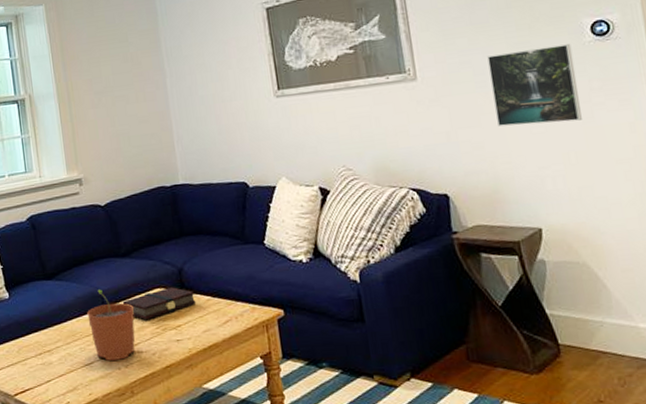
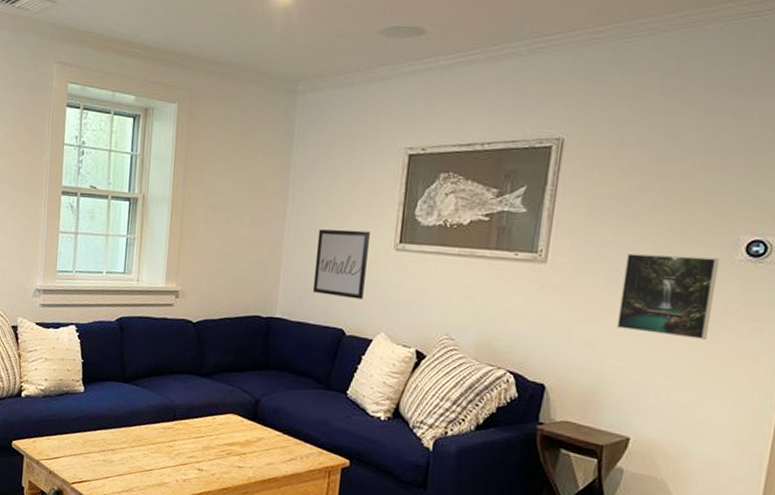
plant pot: present [87,289,135,361] -> none [156,402,204,473]
book: present [123,287,196,320] -> none [194,415,267,441]
wall art: none [200,85,257,153] -> present [312,229,370,300]

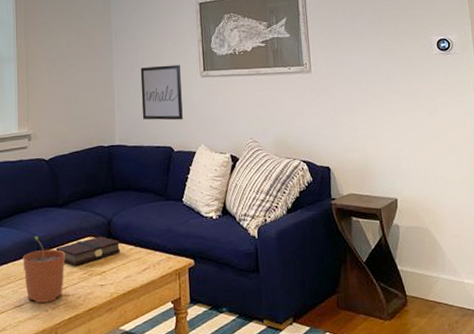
plant pot: none [156,402,204,473] -> present [23,236,66,303]
book: none [194,415,267,441] -> present [56,236,121,266]
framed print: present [616,253,720,339] -> none [364,55,429,115]

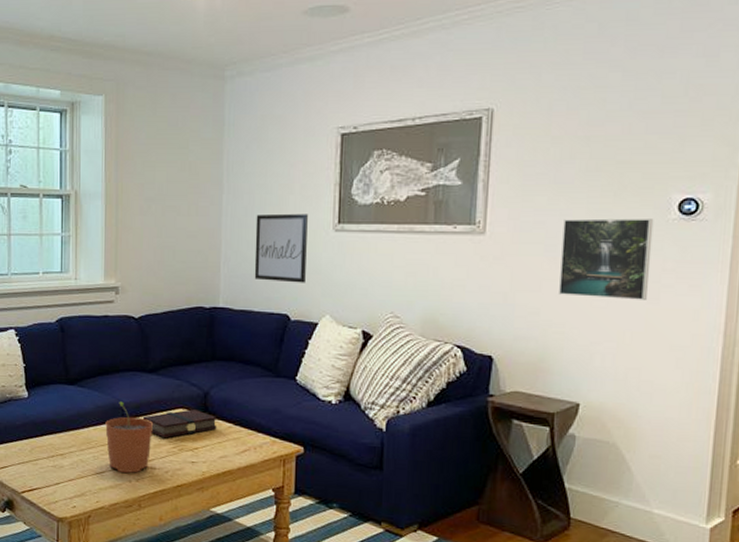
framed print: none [364,55,429,115] -> present [558,218,654,300]

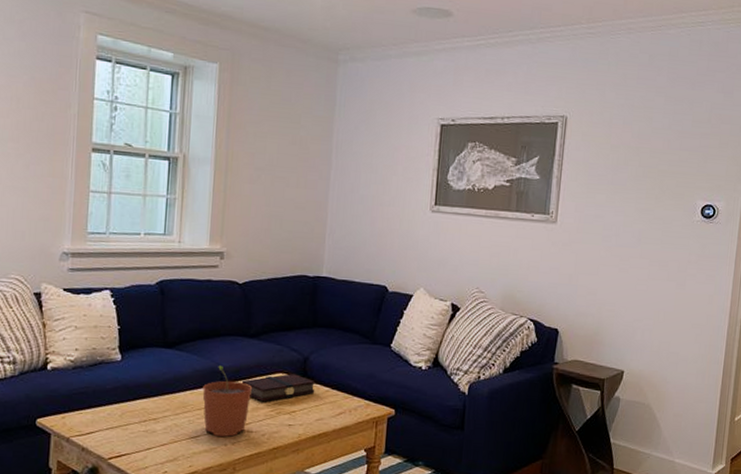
wall art: present [254,213,308,283] -> none [357,191,408,258]
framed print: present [558,218,654,300] -> none [611,215,684,286]

